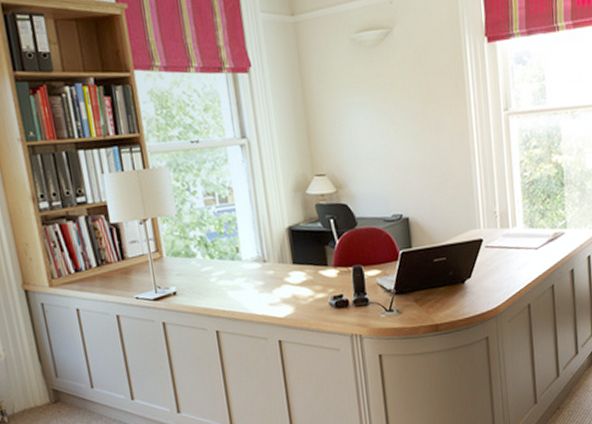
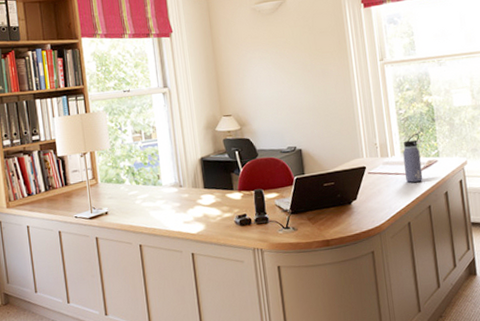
water bottle: none [526,201,547,258] -> present [403,134,423,183]

